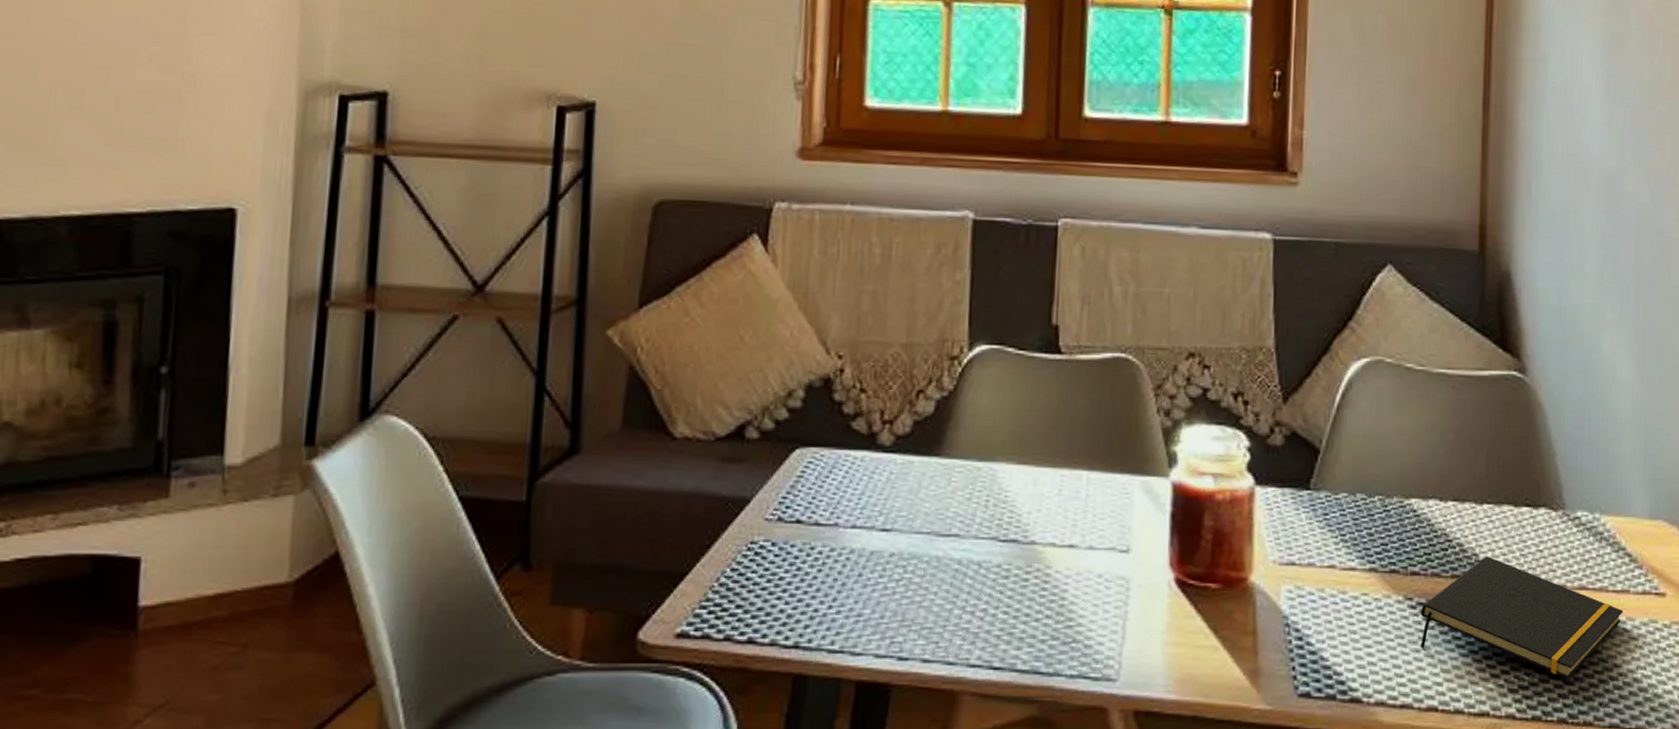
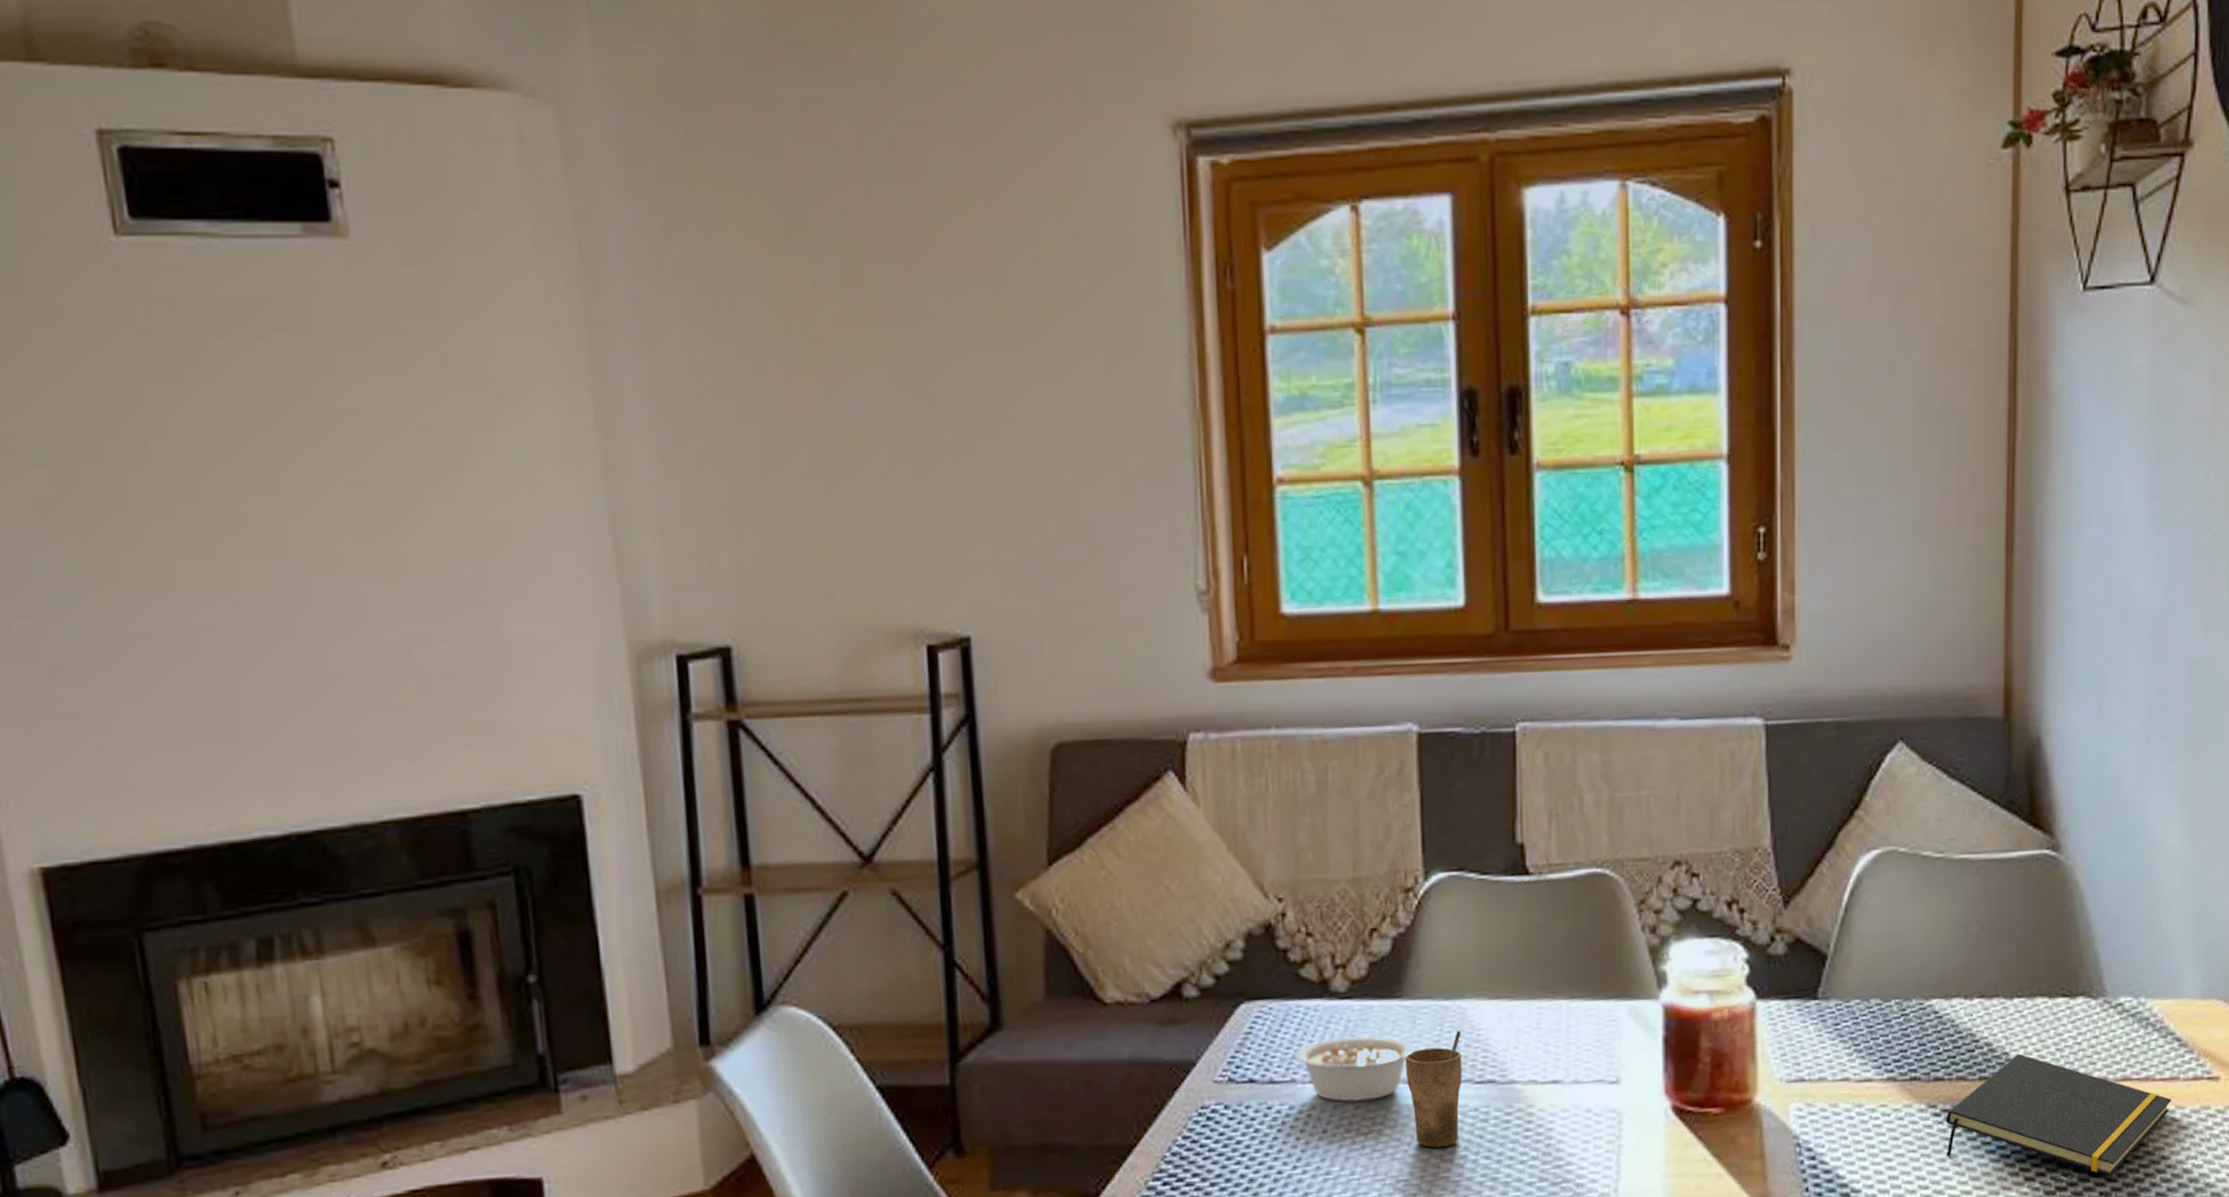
legume: none [839,488,948,549] -> present [1294,1035,1414,1102]
cup: none [938,491,991,599] -> present [1404,1031,1463,1148]

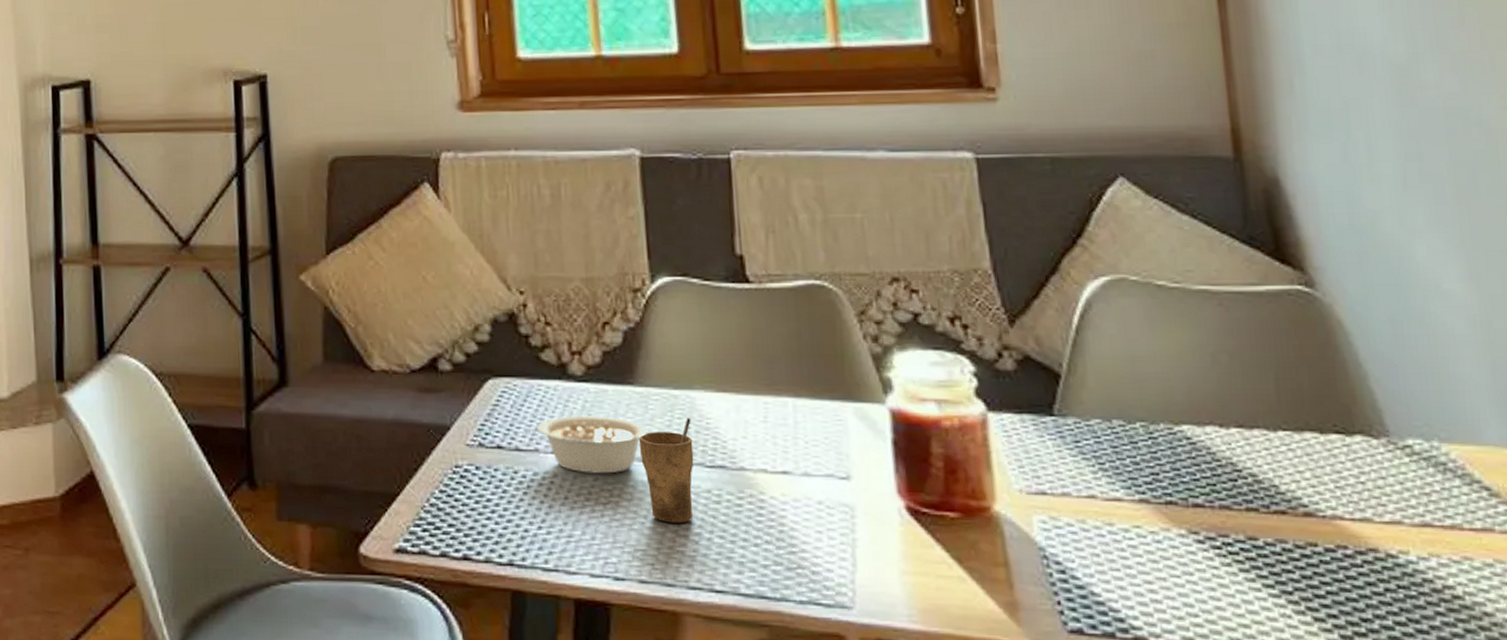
notepad: present [1945,1053,2172,1176] -> none [1211,487,1489,627]

